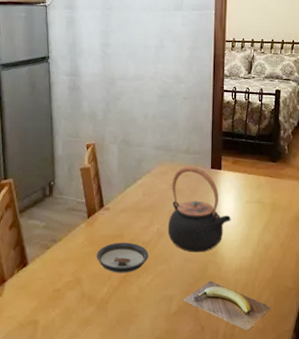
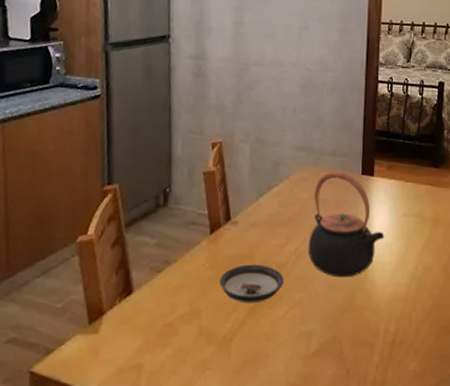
banana: present [183,281,271,331] -> none [325,312,431,375]

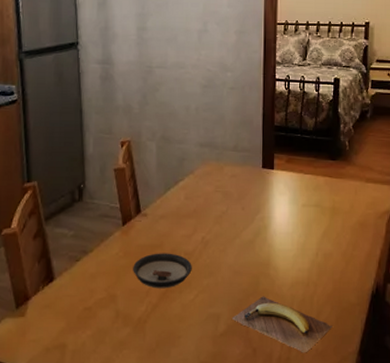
teapot: present [308,171,385,278] -> none [213,165,286,264]
banana: none [325,312,431,375] -> present [232,296,333,353]

